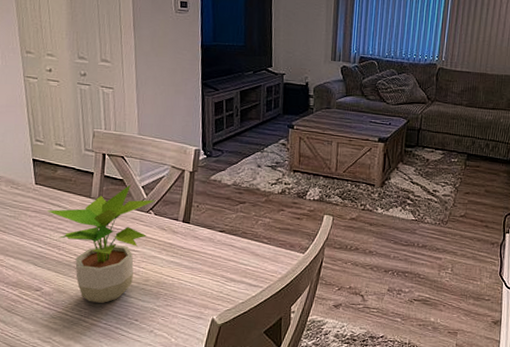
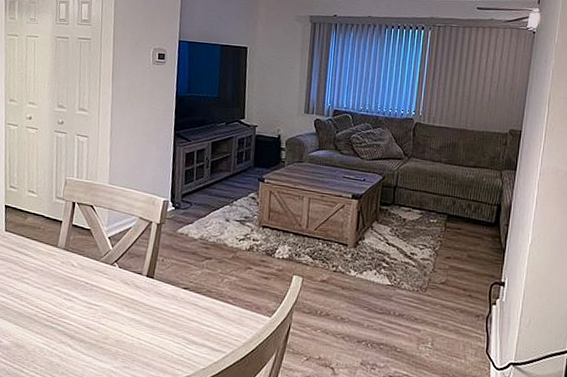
potted plant: present [46,184,156,303] -> none [13,234,122,361]

